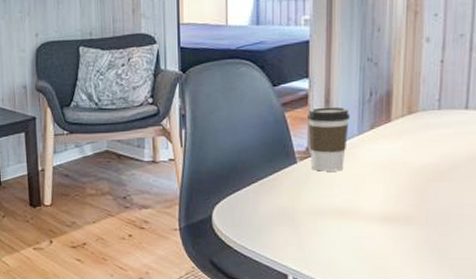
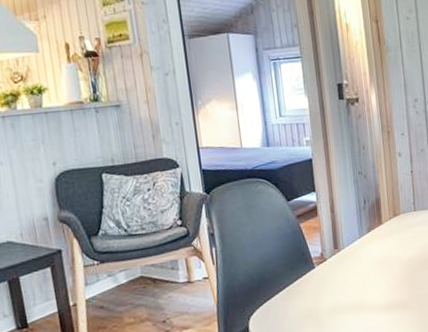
coffee cup: present [306,106,350,172] -> none [318,215,352,273]

